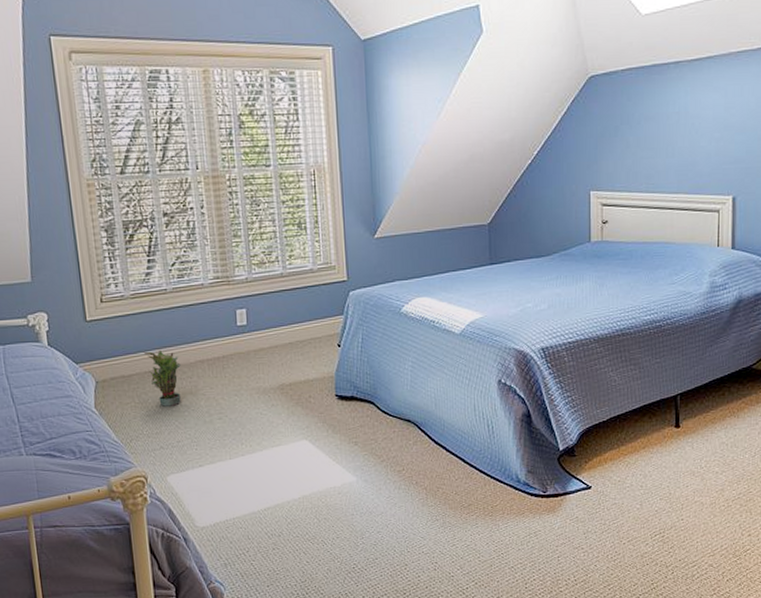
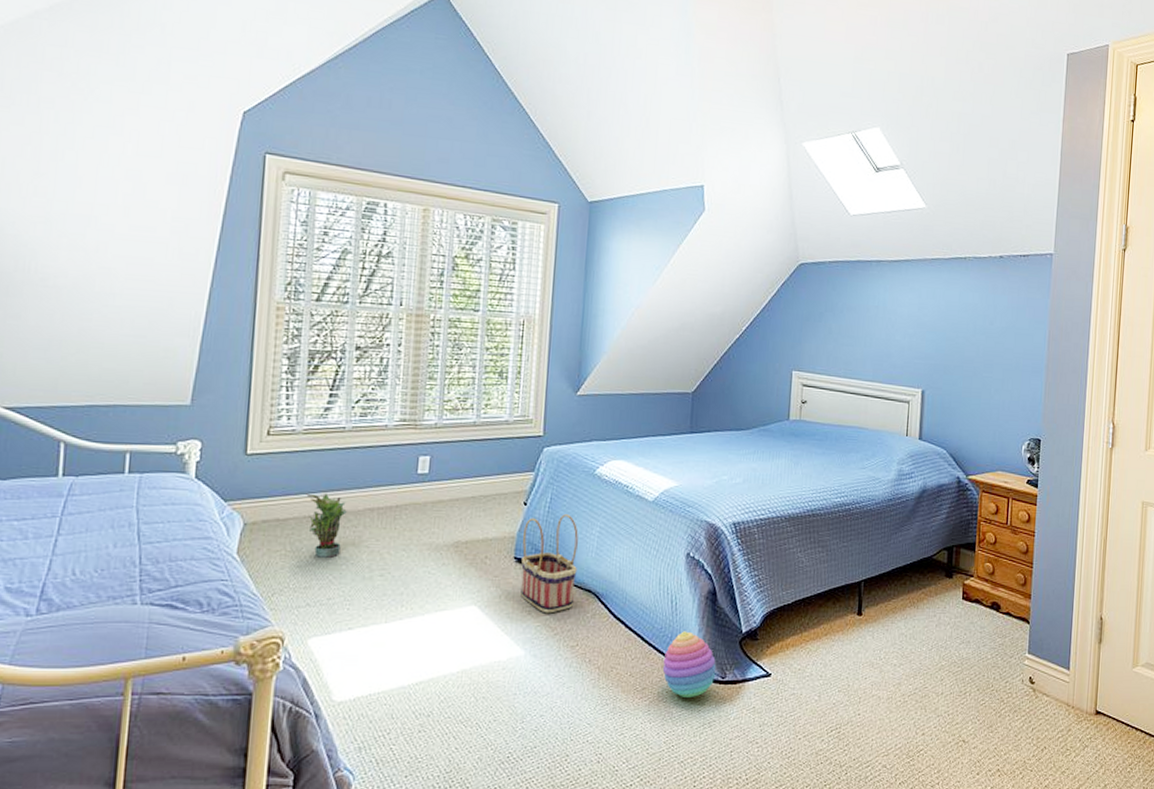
basket: none [341,352,395,443] -> present [520,514,578,614]
stacking toy: none [485,452,537,511] -> present [662,631,717,697]

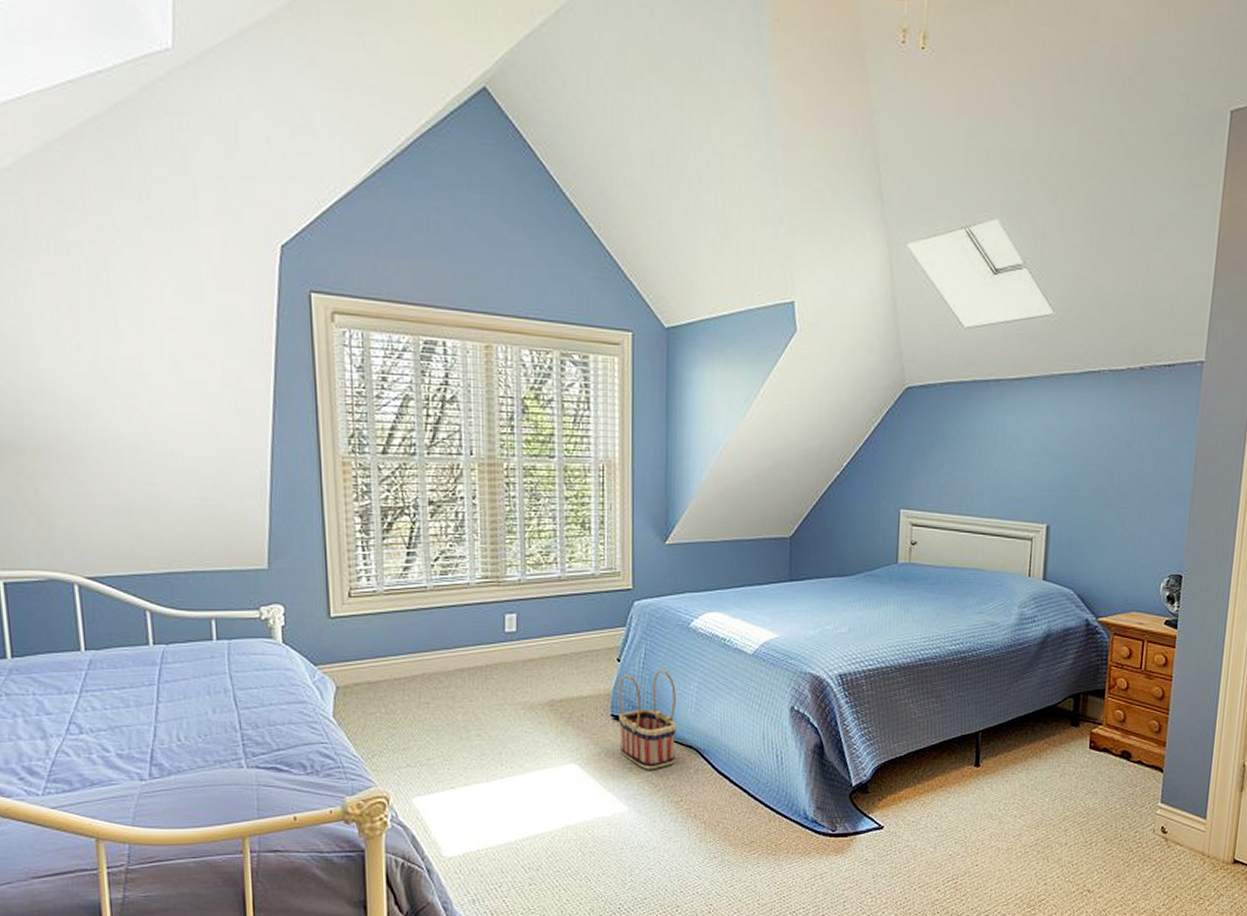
potted plant: present [306,492,347,558] -> none [395,654,437,719]
stacking toy: present [662,631,717,697] -> none [770,785,826,850]

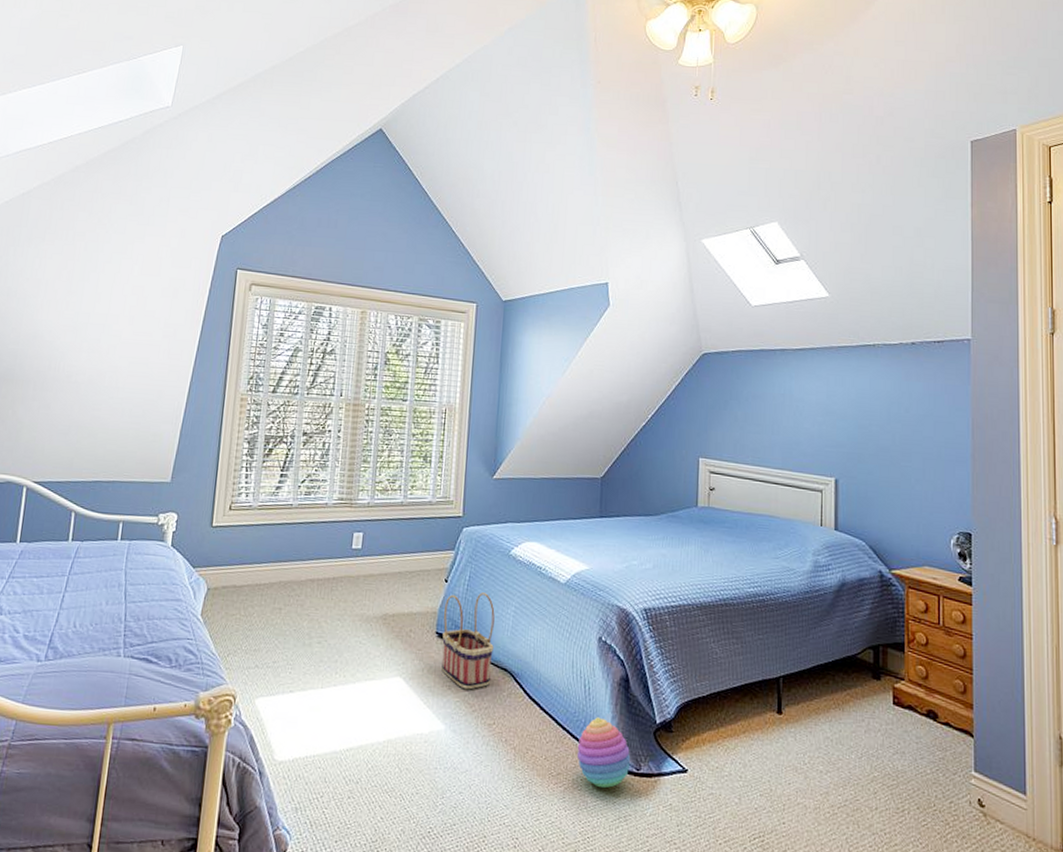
stacking toy: none [770,785,826,850] -> present [576,717,631,788]

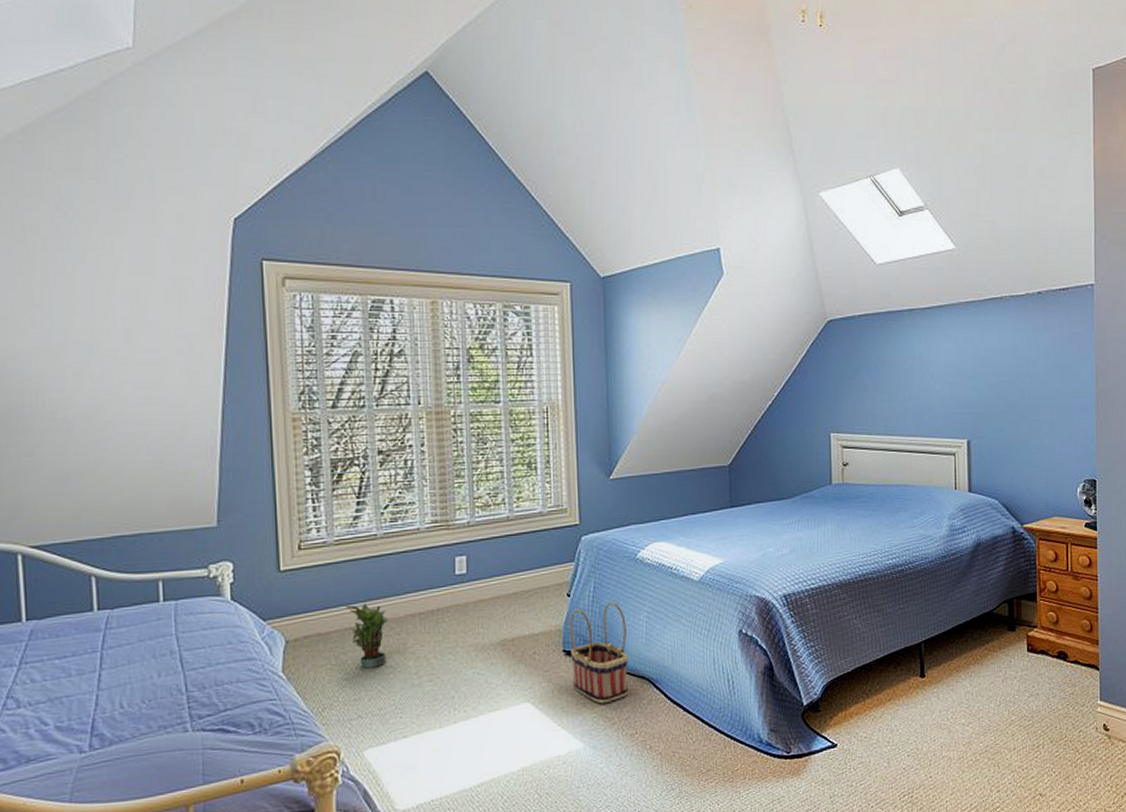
potted plant: none [258,563,292,624] -> present [345,602,388,668]
stacking toy: present [576,717,631,788] -> none [725,709,781,776]

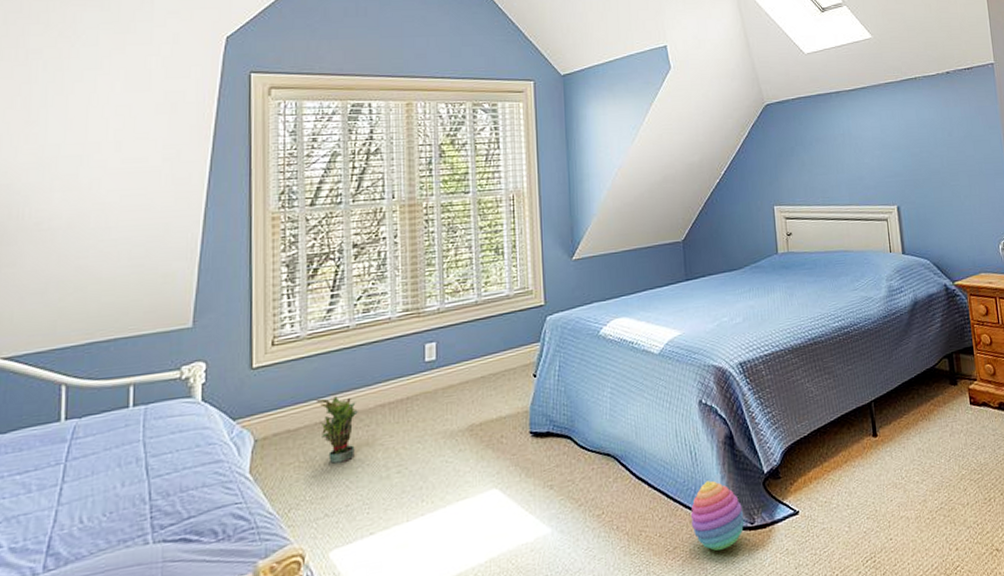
basket: present [570,602,628,704] -> none [536,380,594,486]
stacking toy: none [725,709,781,776] -> present [690,480,745,551]

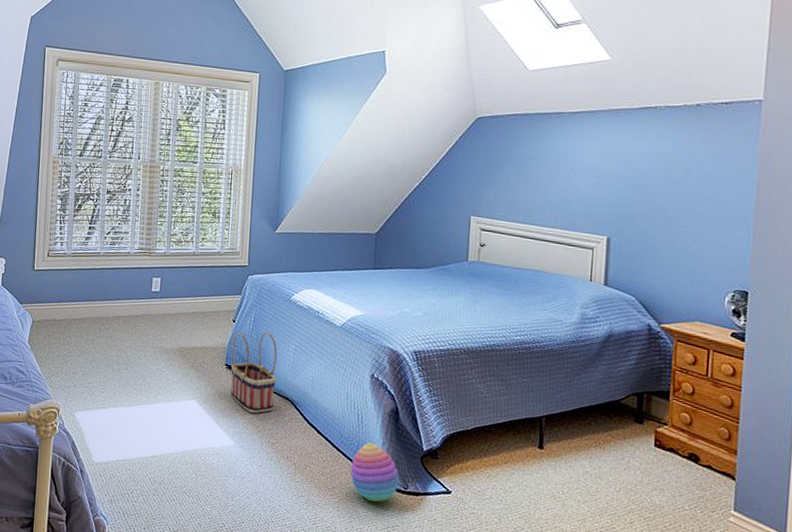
potted plant: present [315,395,358,464] -> none [73,301,101,352]
basket: none [536,380,594,486] -> present [230,332,277,414]

